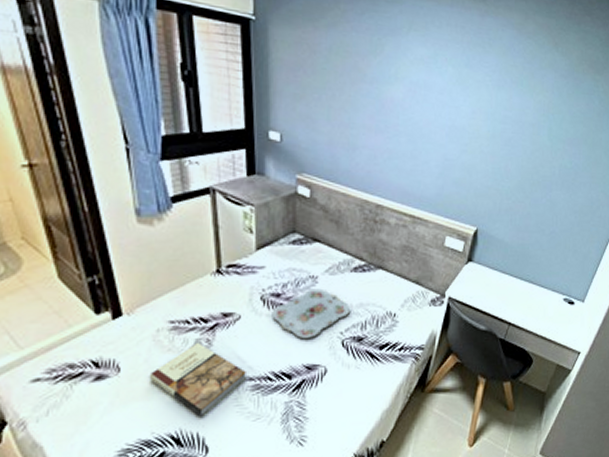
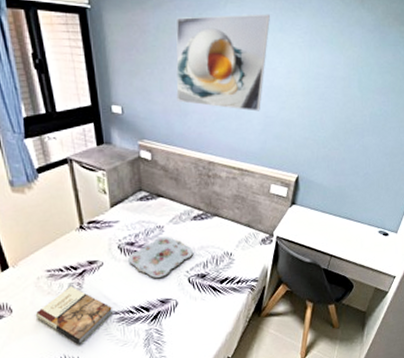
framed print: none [345,40,456,152] -> present [176,14,270,111]

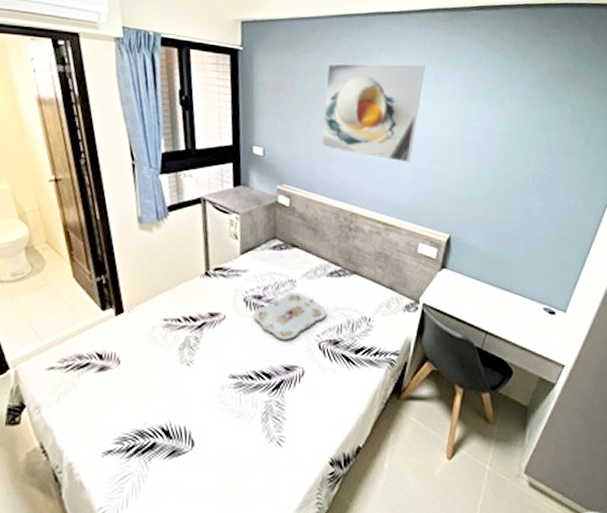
book: present [35,285,112,345] -> none [144,339,230,411]

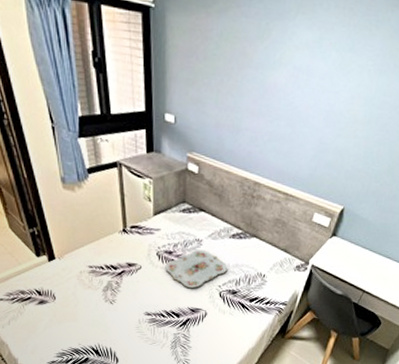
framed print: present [322,63,425,163] -> none [231,25,342,136]

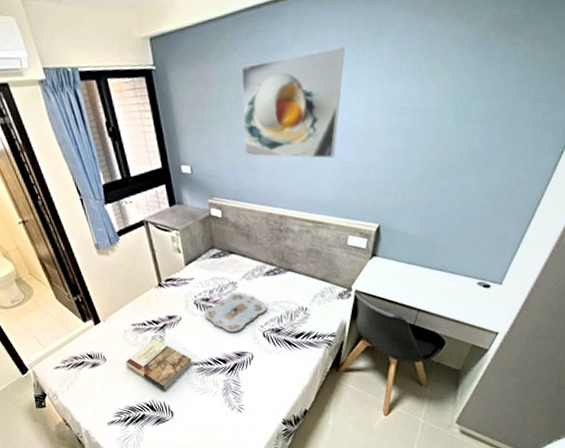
book: none [75,283,145,337] -> present [125,338,192,391]
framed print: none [231,25,342,136] -> present [241,46,345,159]

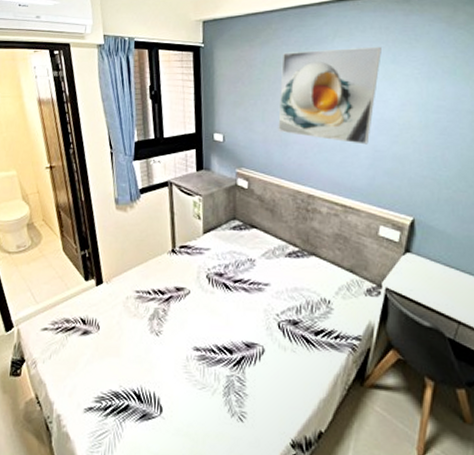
book: present [125,338,192,391] -> none [119,311,194,378]
serving tray: present [204,292,268,332] -> none [215,270,286,317]

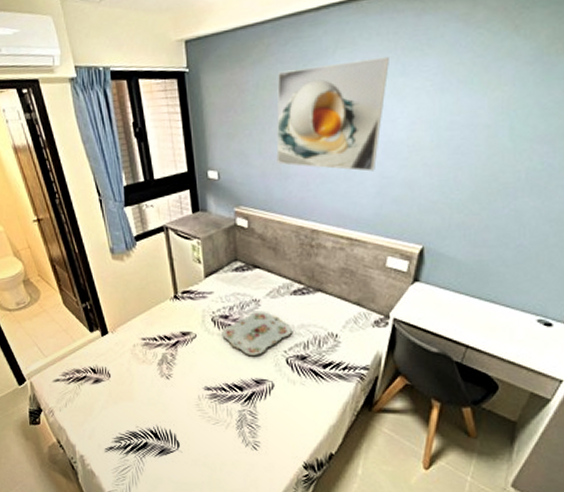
serving tray: none [215,270,286,317] -> present [222,311,293,355]

